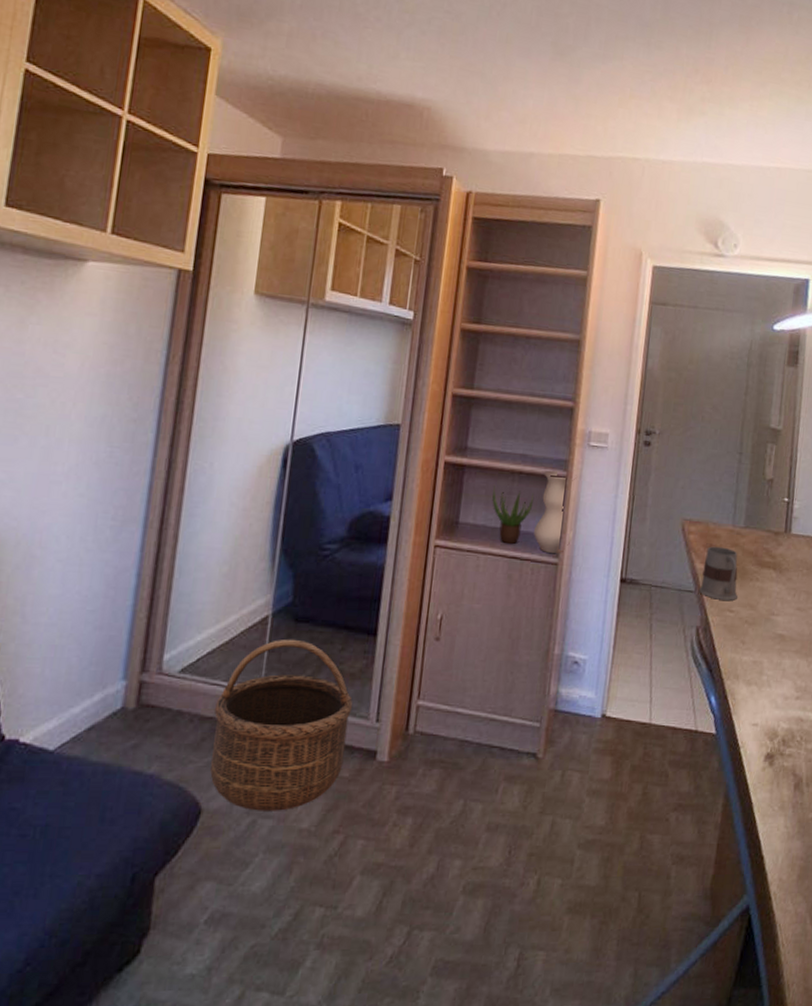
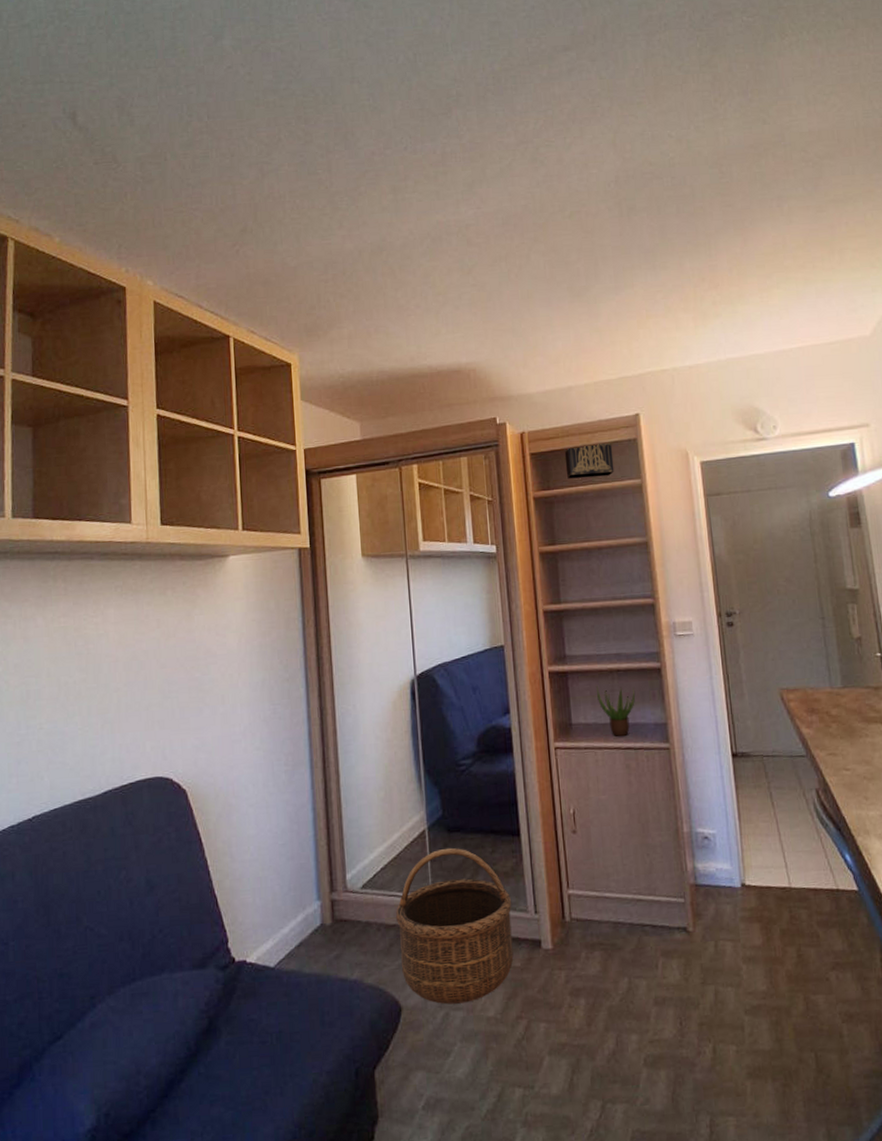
decorative box: none [509,219,563,261] -> present [564,443,615,479]
vase: present [534,470,578,555] -> none [638,663,679,740]
mug: present [698,546,738,601] -> none [809,709,851,761]

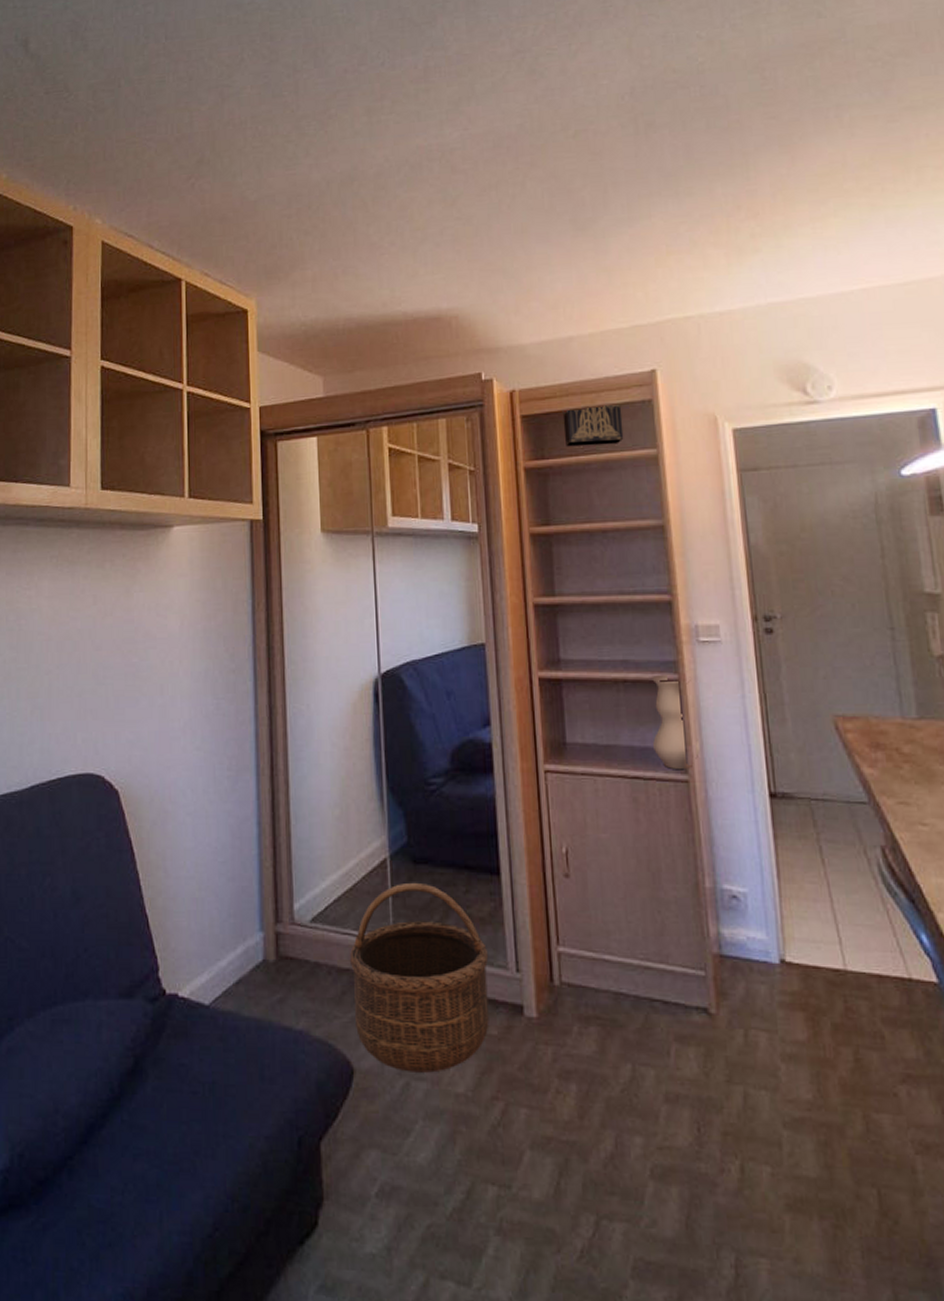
potted plant: present [596,685,636,737] -> none [597,697,646,763]
vase: none [638,663,679,740] -> present [650,674,701,770]

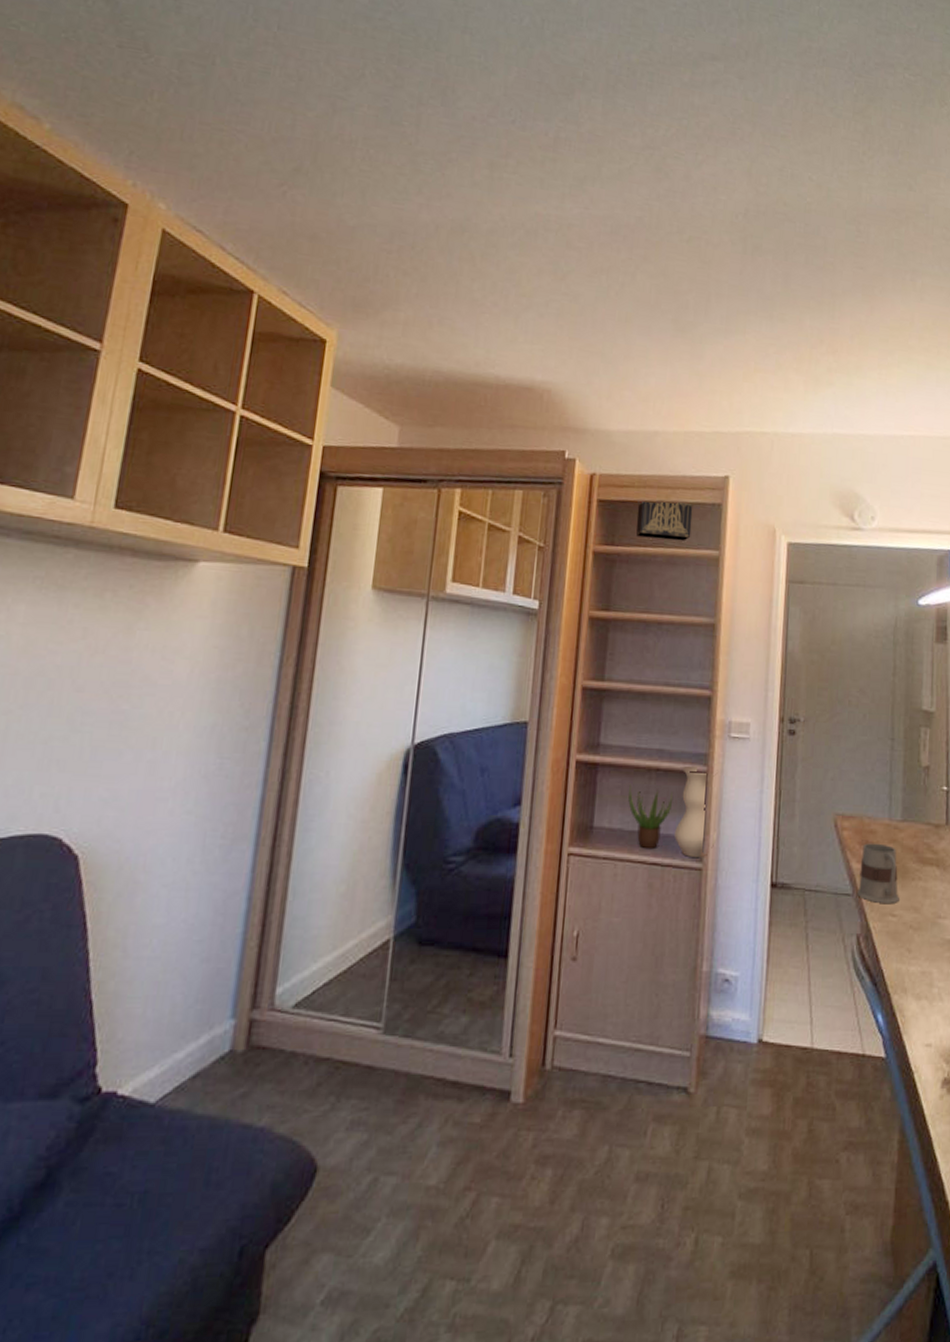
basket: present [350,882,489,1073] -> none [327,965,484,1167]
potted plant: none [597,697,646,763] -> present [628,784,674,850]
mug: none [873,745,929,811] -> present [856,843,899,903]

